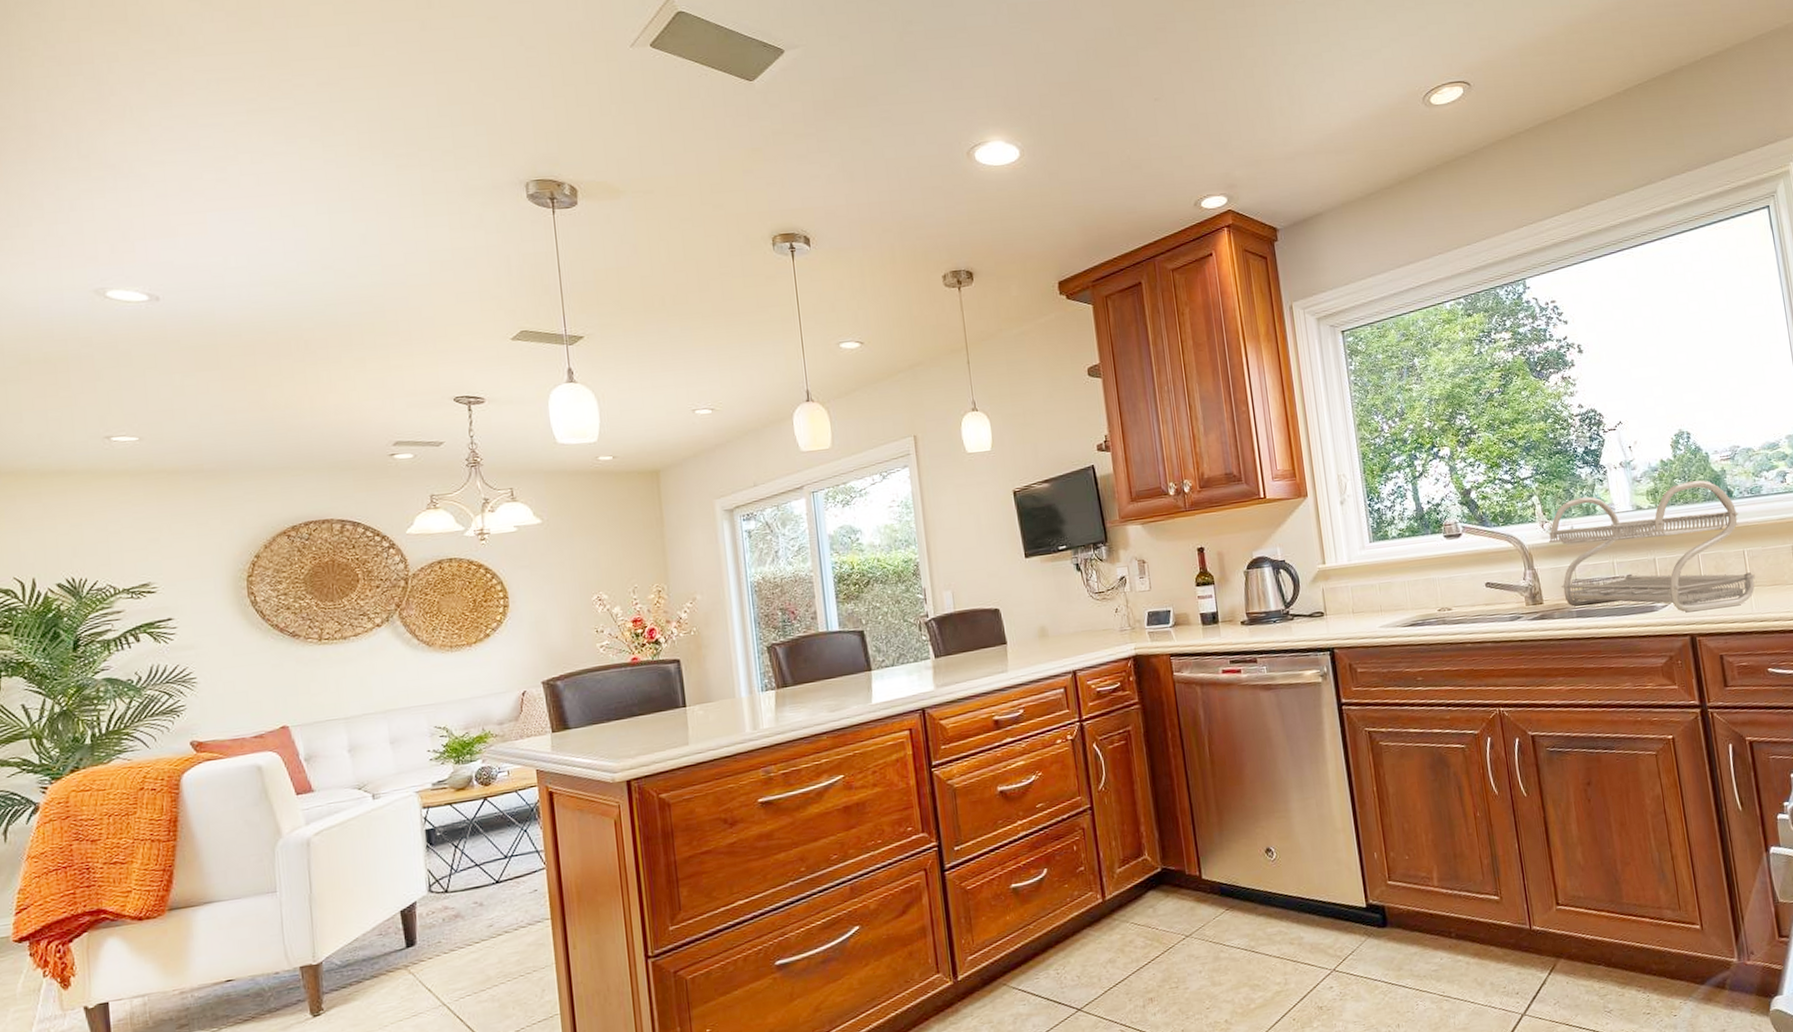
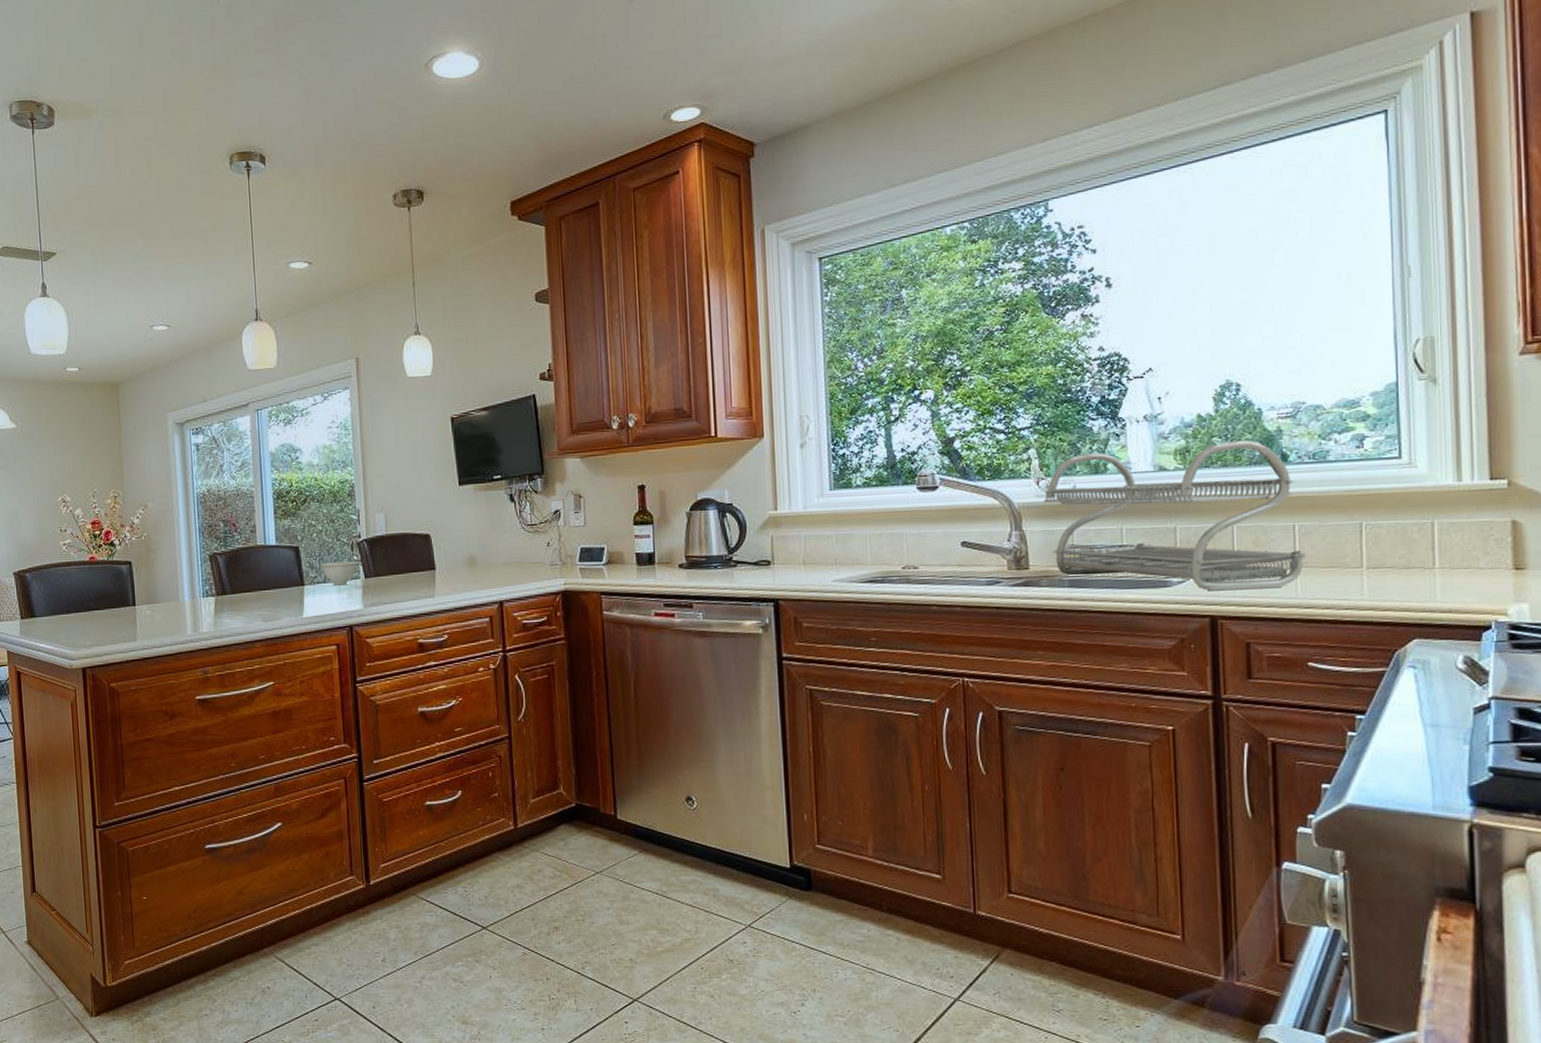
bowl: none [887,641,927,669] -> present [320,561,358,586]

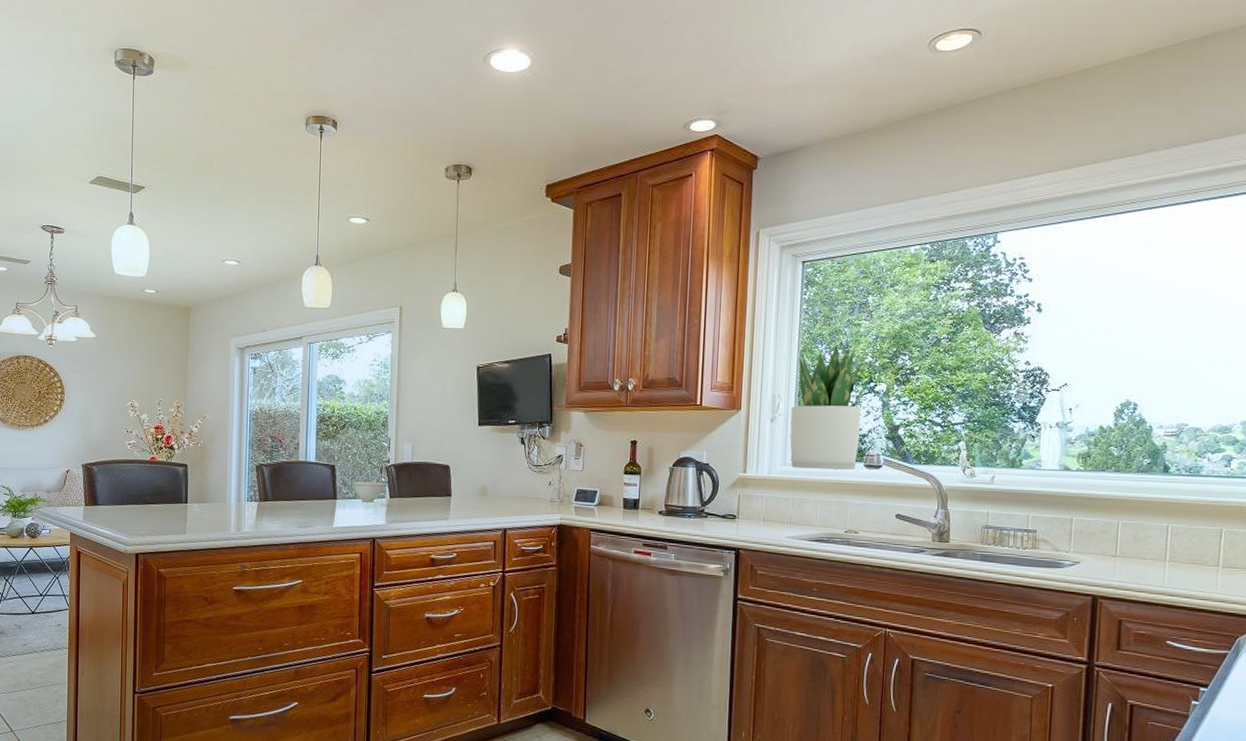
planter: none [824,351,908,499] -> present [790,345,861,470]
dish rack: present [1044,440,1305,591] -> none [968,449,1174,577]

